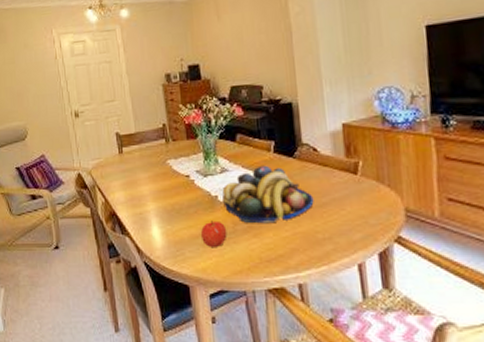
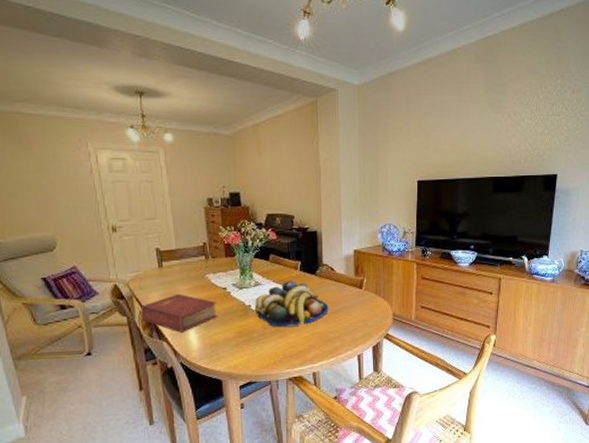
book: none [103,182,182,227] -> present [140,293,218,333]
apple: present [201,220,228,247] -> none [235,325,258,347]

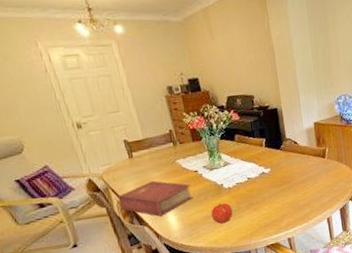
apple: none [235,325,258,347] -> present [211,203,233,224]
fruit bowl: present [255,280,329,327] -> none [226,157,296,202]

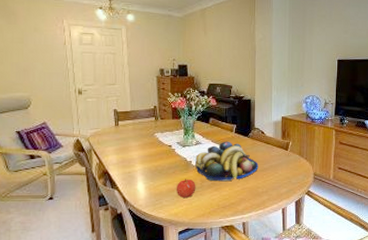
book: present [117,180,193,217] -> none [98,149,163,183]
fruit bowl: none [226,157,296,202] -> present [195,141,258,182]

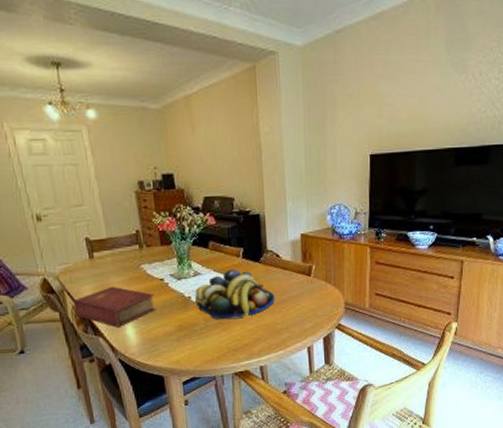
book: none [98,149,163,183] -> present [73,286,156,328]
apple: present [177,179,196,198] -> none [175,318,200,342]

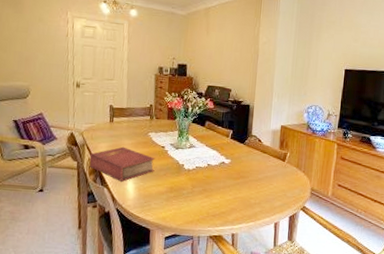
fruit bowl: present [195,269,275,320] -> none [187,146,253,189]

